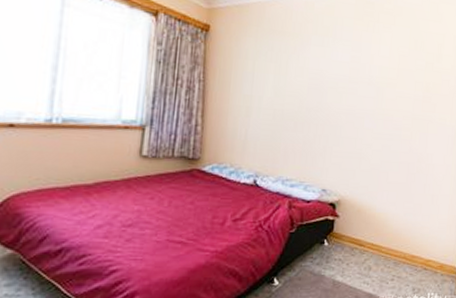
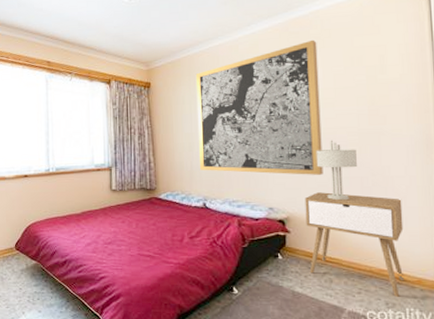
wall art: none [255,14,389,157] -> present [195,39,323,175]
nightstand: none [352,175,438,282] -> present [305,192,405,297]
table lamp: none [372,122,408,186] -> present [316,140,357,201]

